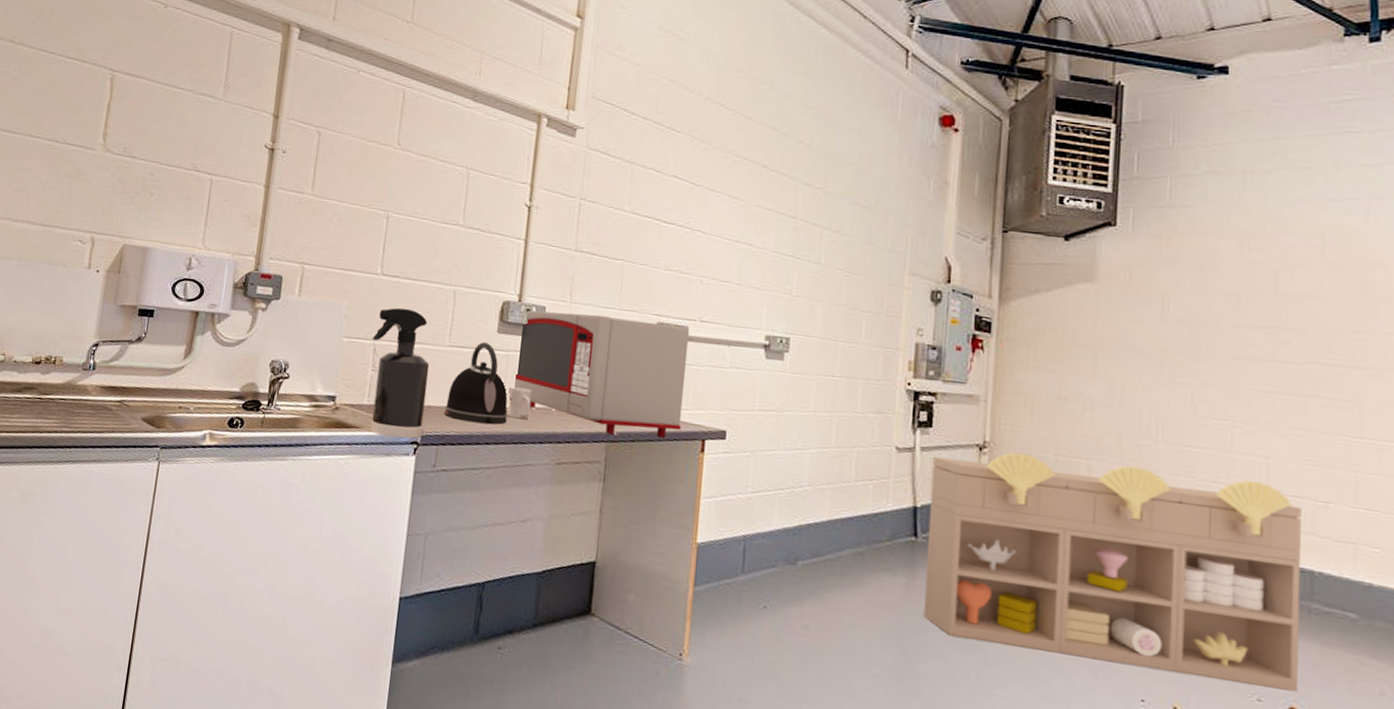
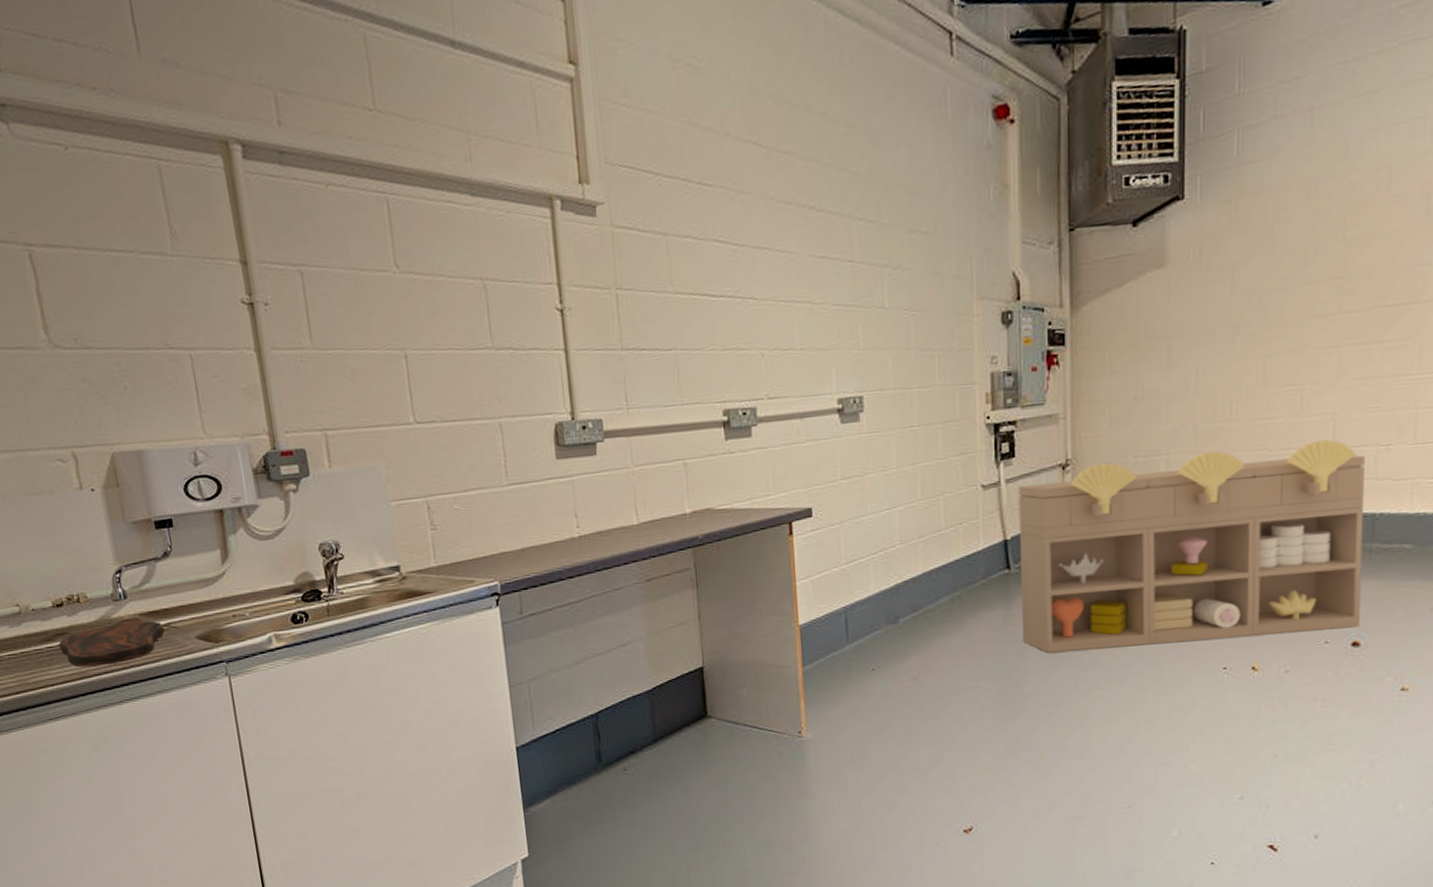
cutting board: none [24,387,118,426] -> present [59,617,165,668]
spray bottle: present [369,307,430,439] -> none [423,454,502,595]
kettle: present [444,342,509,425] -> none [517,472,587,561]
microwave: present [502,309,690,438] -> none [573,408,766,539]
mug: present [506,387,533,420] -> none [581,511,609,546]

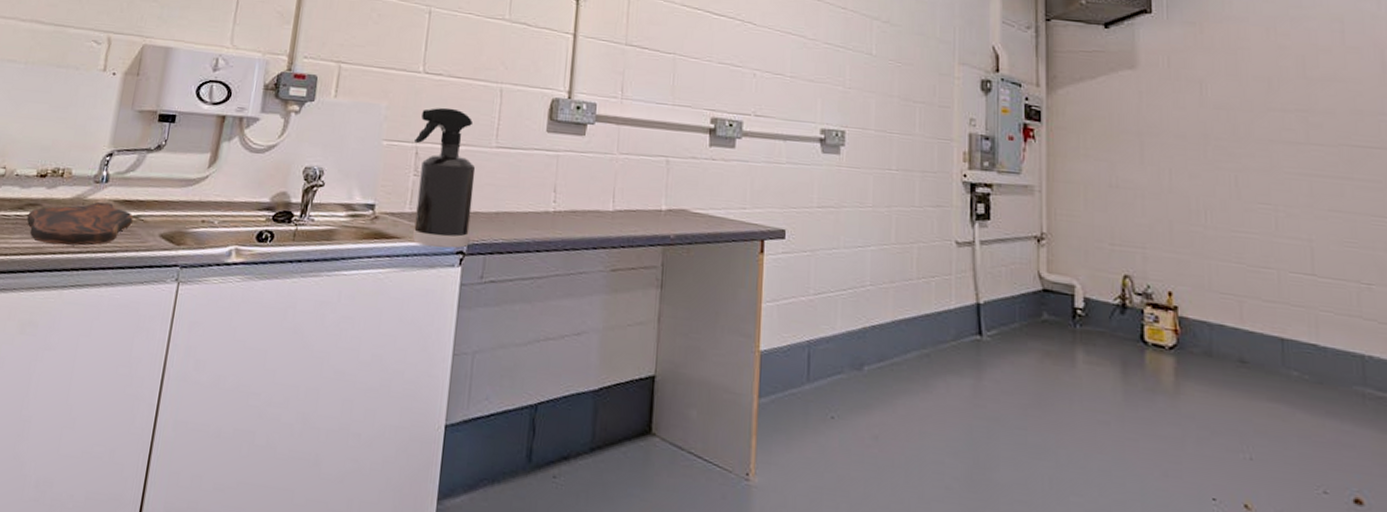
spray bottle: none [423,454,502,595] -> present [411,107,476,249]
storage shelving unit: present [1018,440,1365,653] -> none [992,243,1360,482]

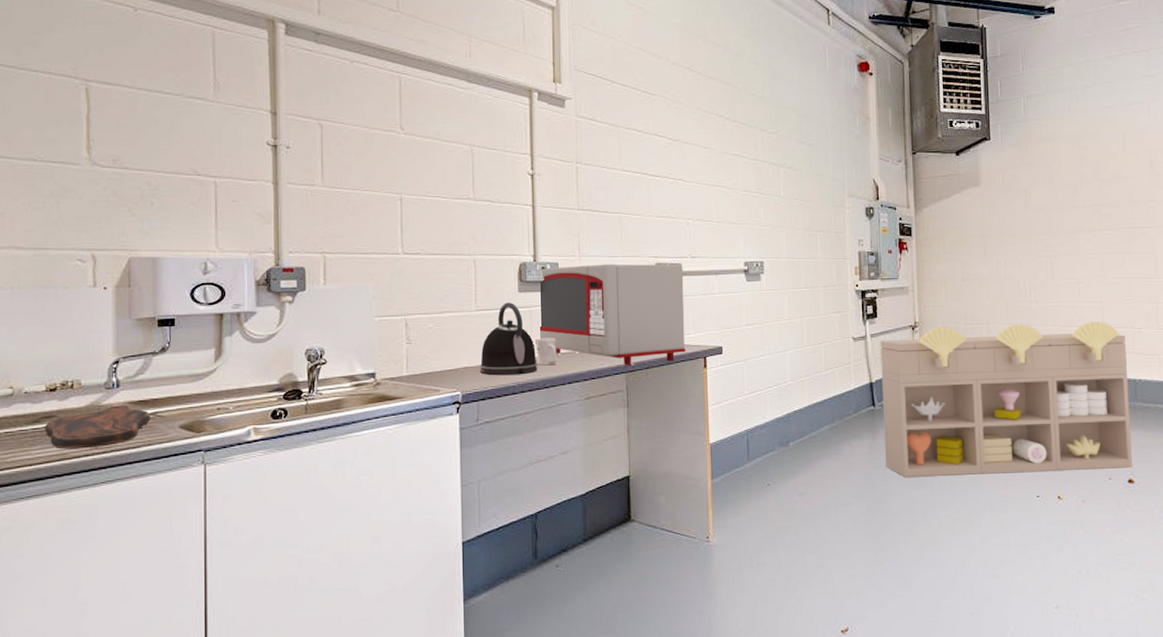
spray bottle: present [411,107,476,249] -> none [403,282,463,402]
kettle: none [491,142,560,231] -> present [479,302,538,376]
microwave: none [553,107,745,239] -> present [529,263,686,366]
mug: none [557,189,585,224] -> present [535,338,557,366]
storage shelving unit: none [992,243,1360,482] -> present [880,322,1132,477]

